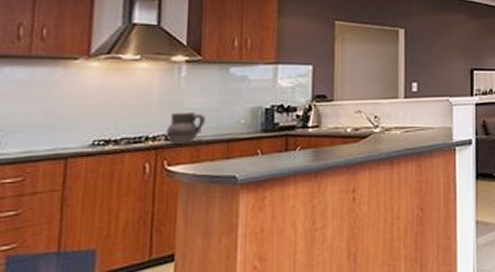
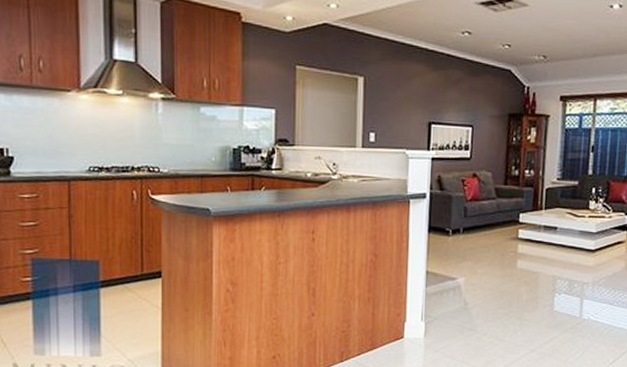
ceramic jug: present [165,111,205,145] -> none [148,146,181,177]

